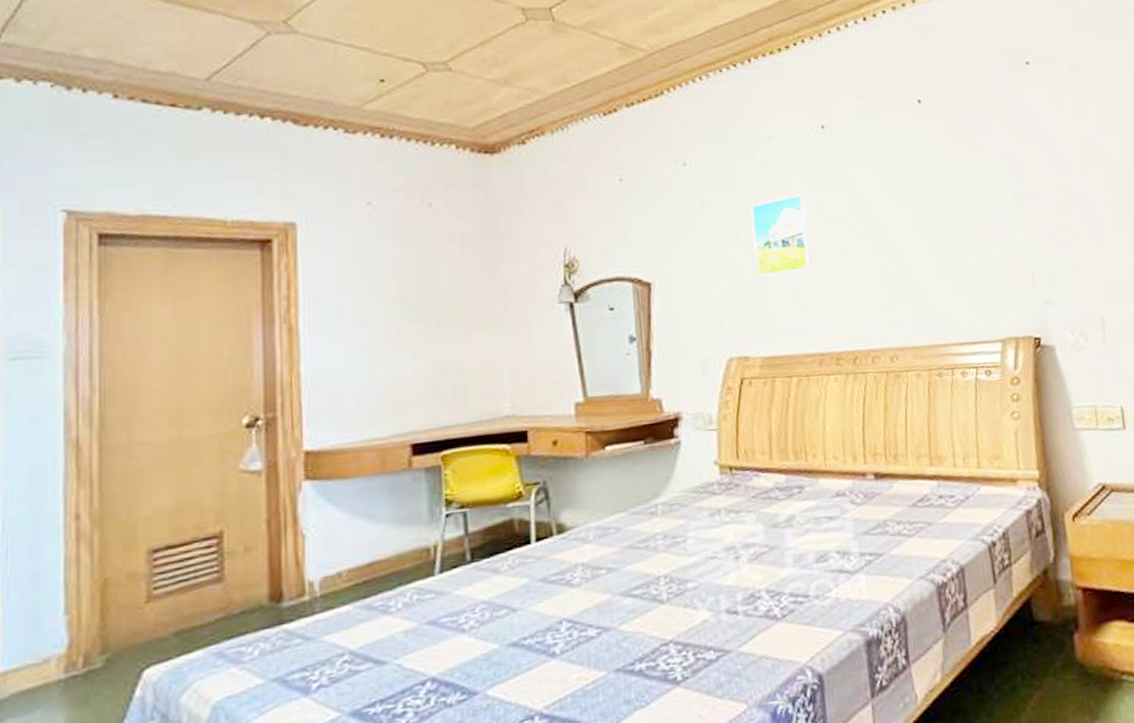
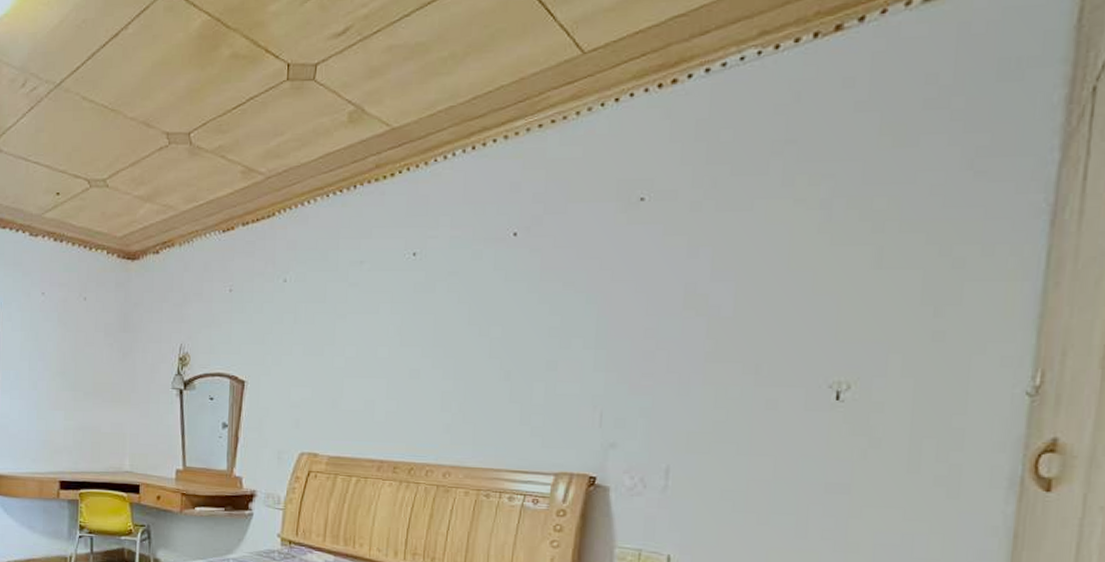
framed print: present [750,193,812,277] -> none [334,316,389,387]

